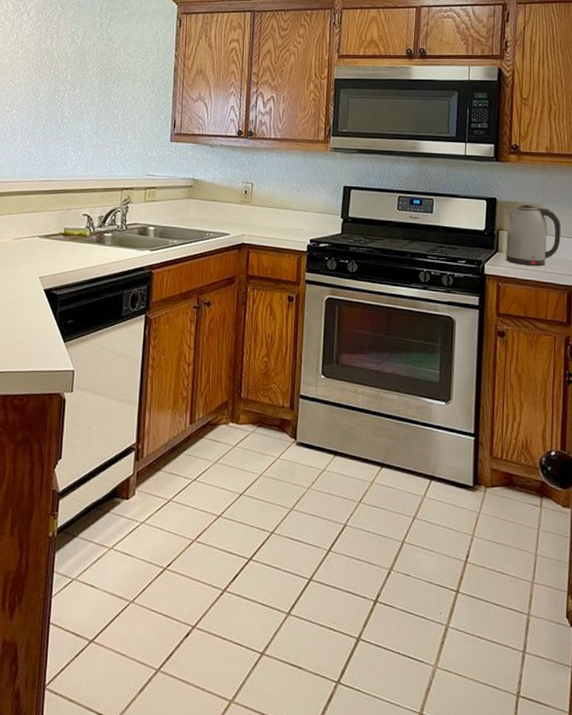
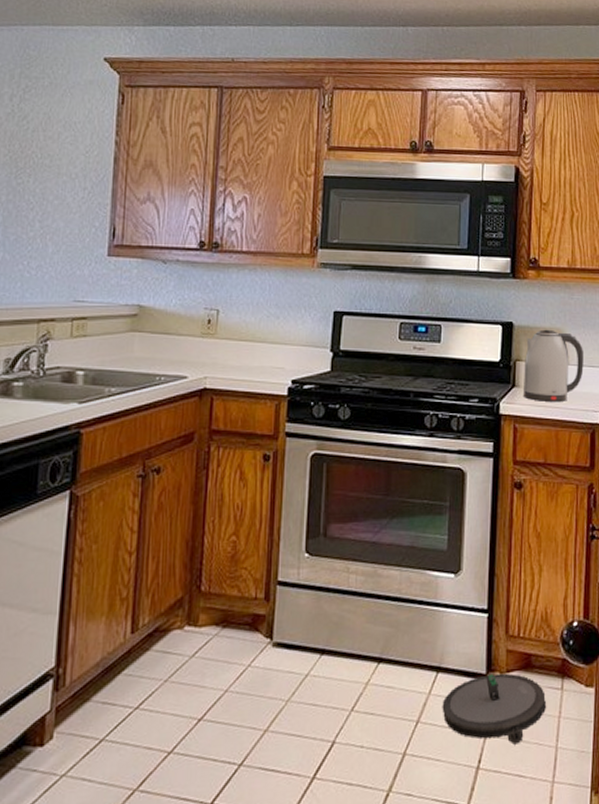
robot vacuum: none [435,487,527,547] -> present [442,673,547,745]

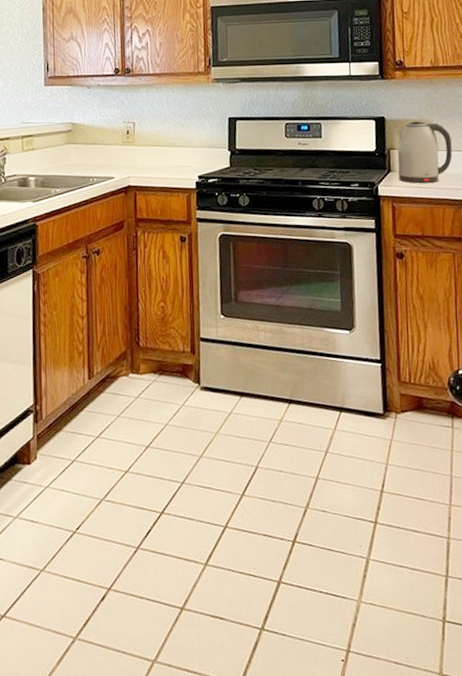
robot vacuum: present [442,673,547,745] -> none [346,413,440,473]

